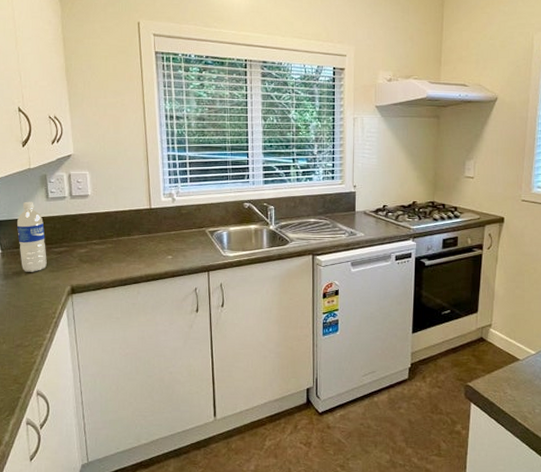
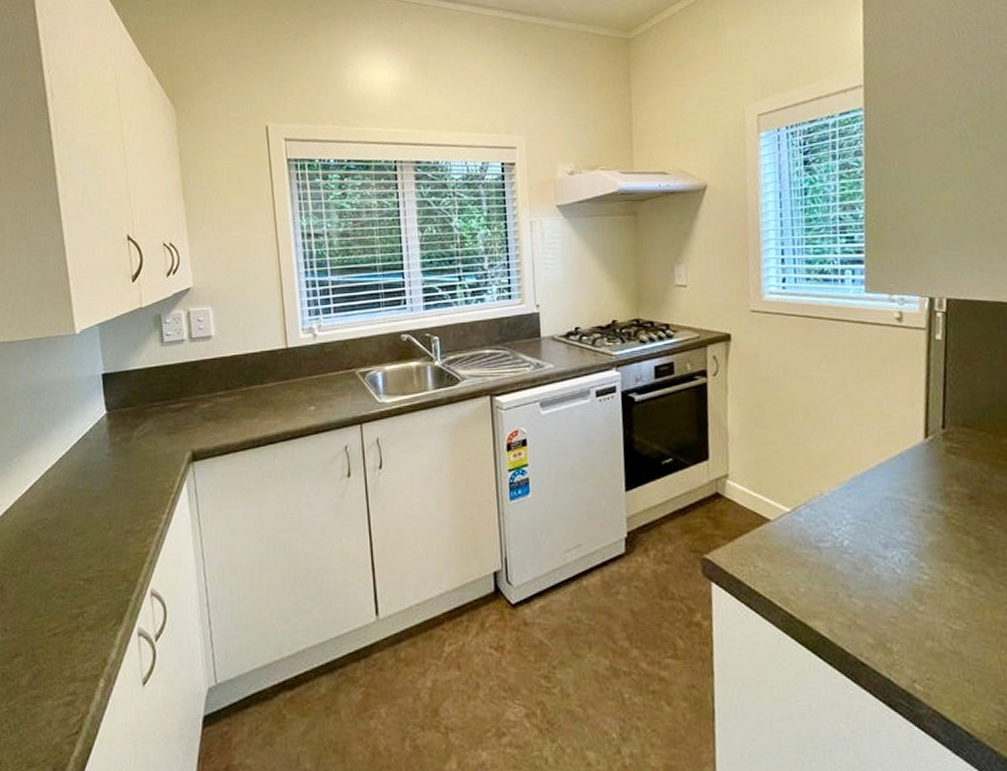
water bottle: present [17,201,47,272] -> none [126,348,162,436]

